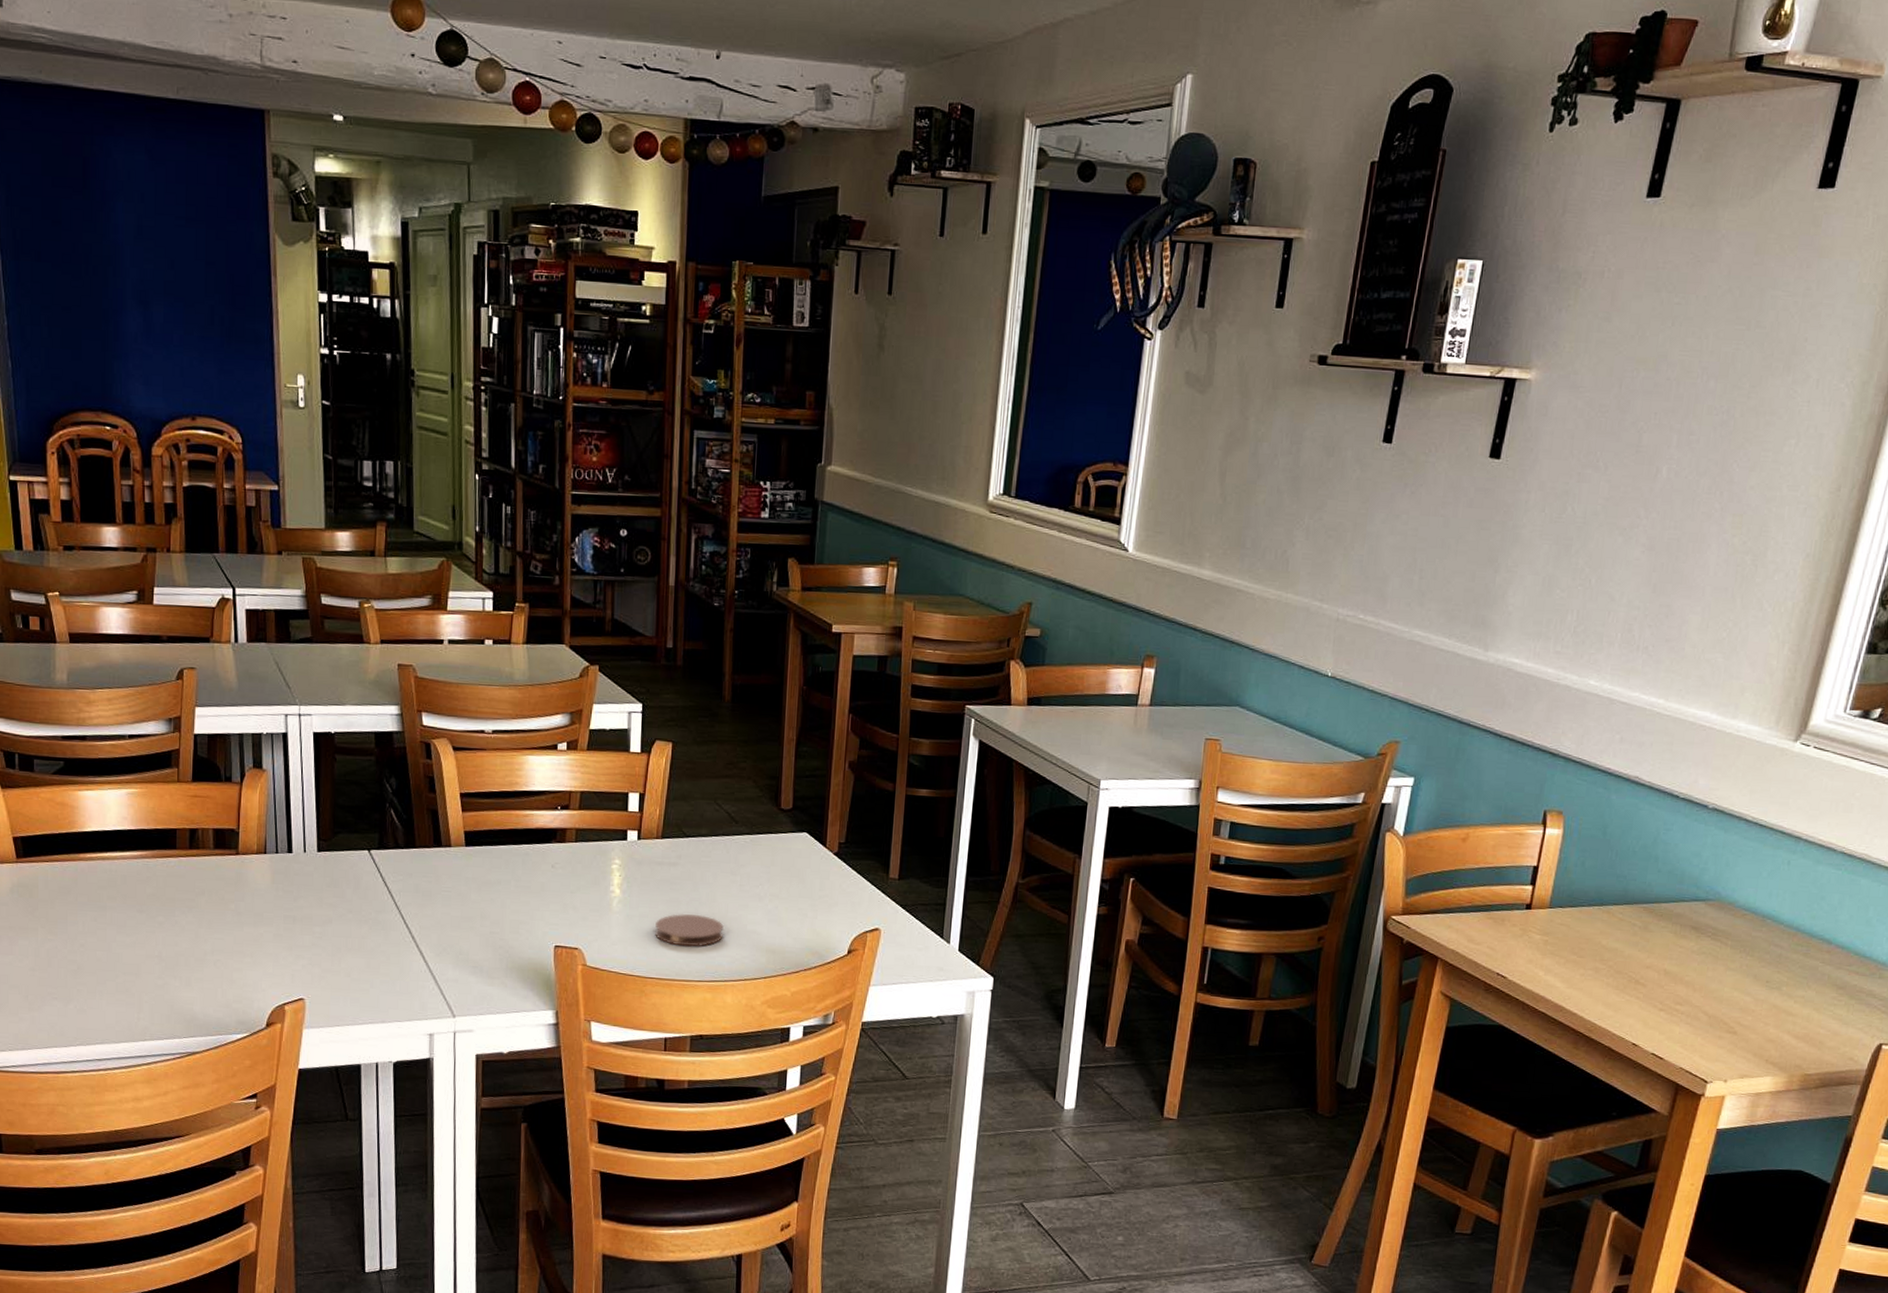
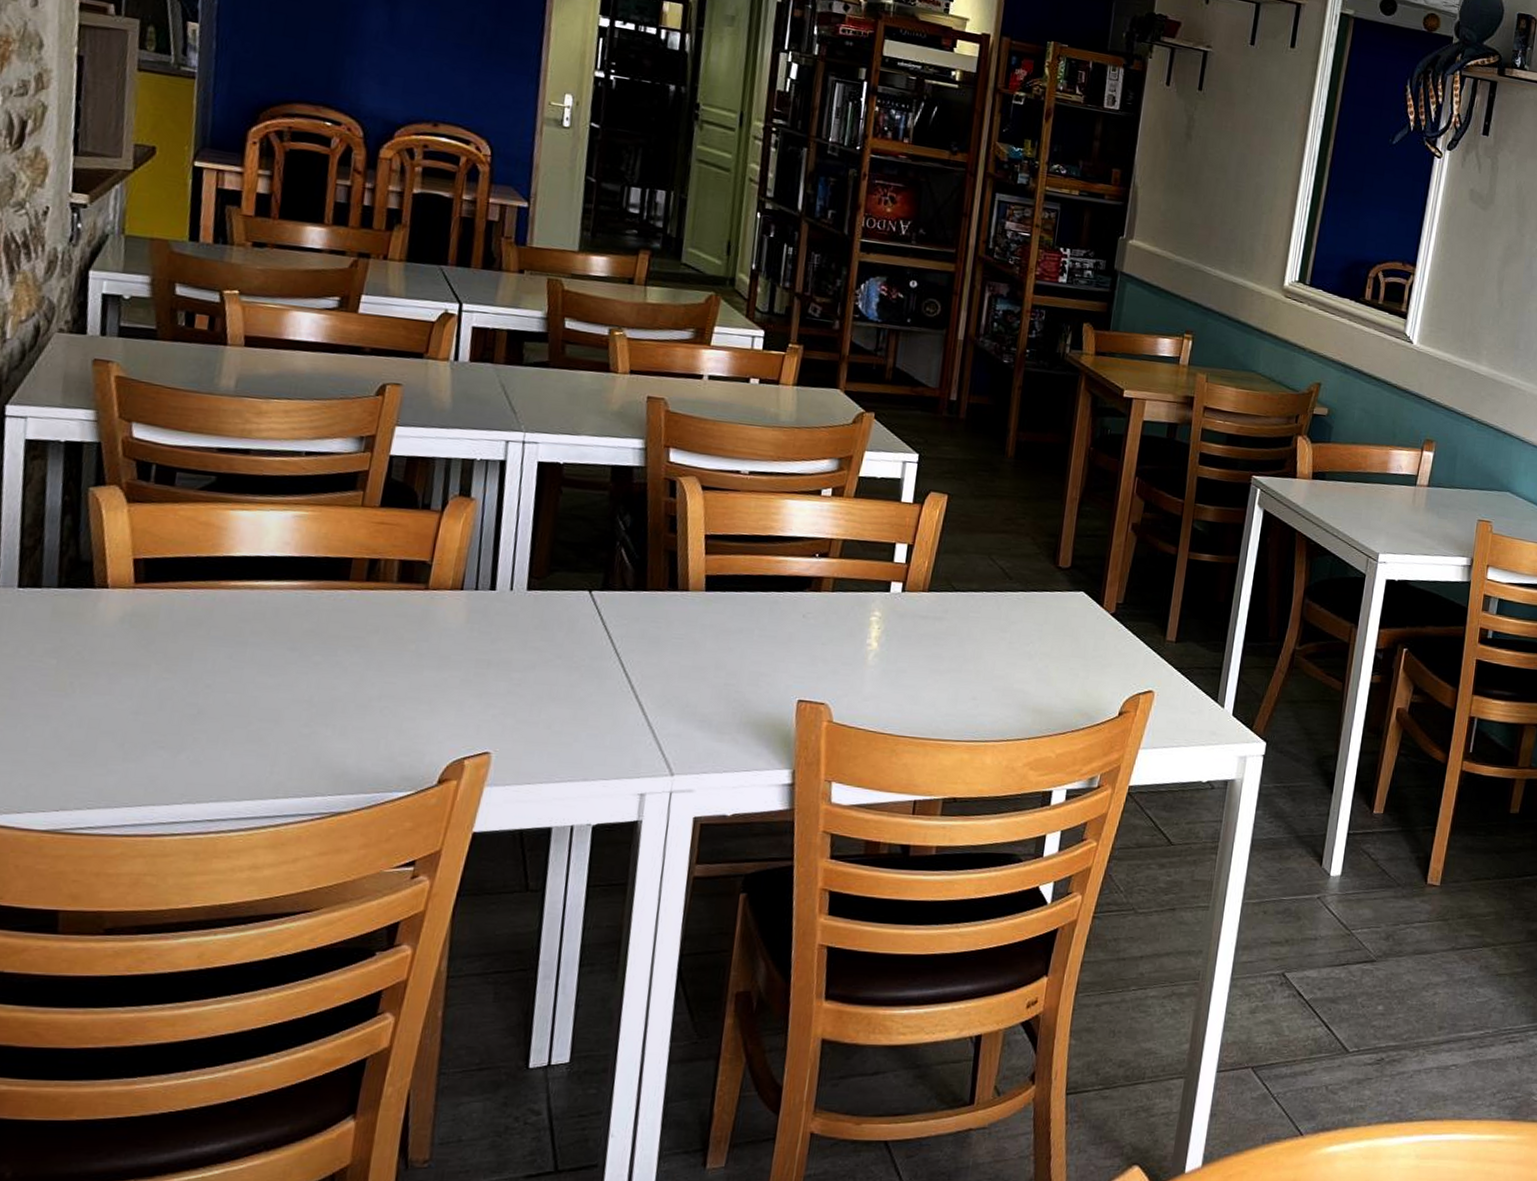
coaster: present [655,914,724,947] -> none [912,670,989,705]

